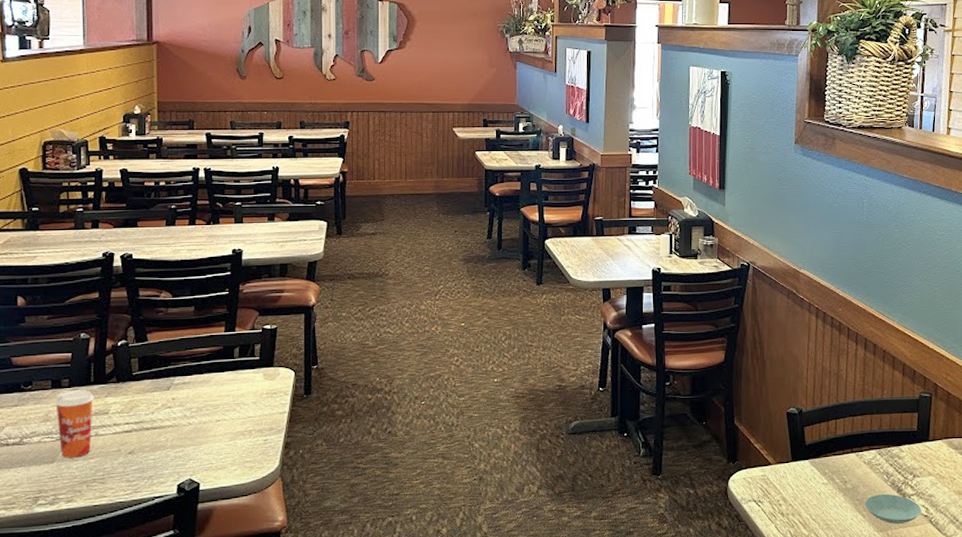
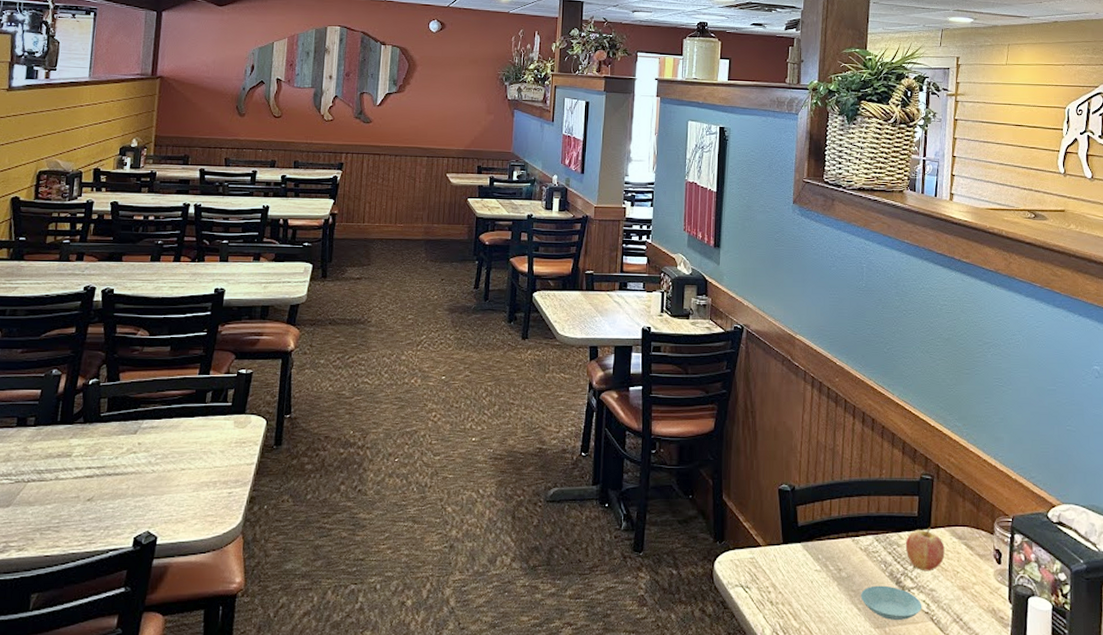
paper cup: present [54,390,94,458] -> none [17,430,59,502]
fruit: none [906,439,942,480] -> present [905,526,945,572]

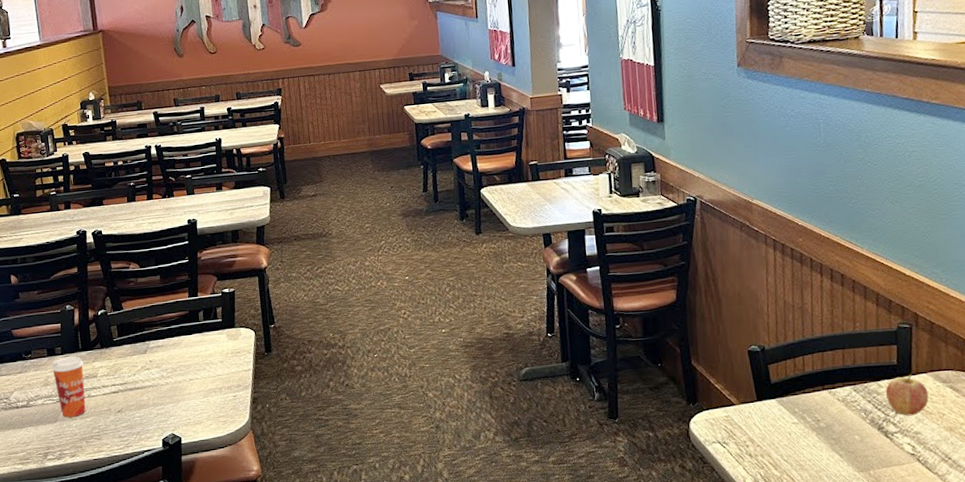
paper cup: none [17,430,59,502] -> present [51,356,86,418]
saucer: present [860,585,922,620] -> none [841,432,908,463]

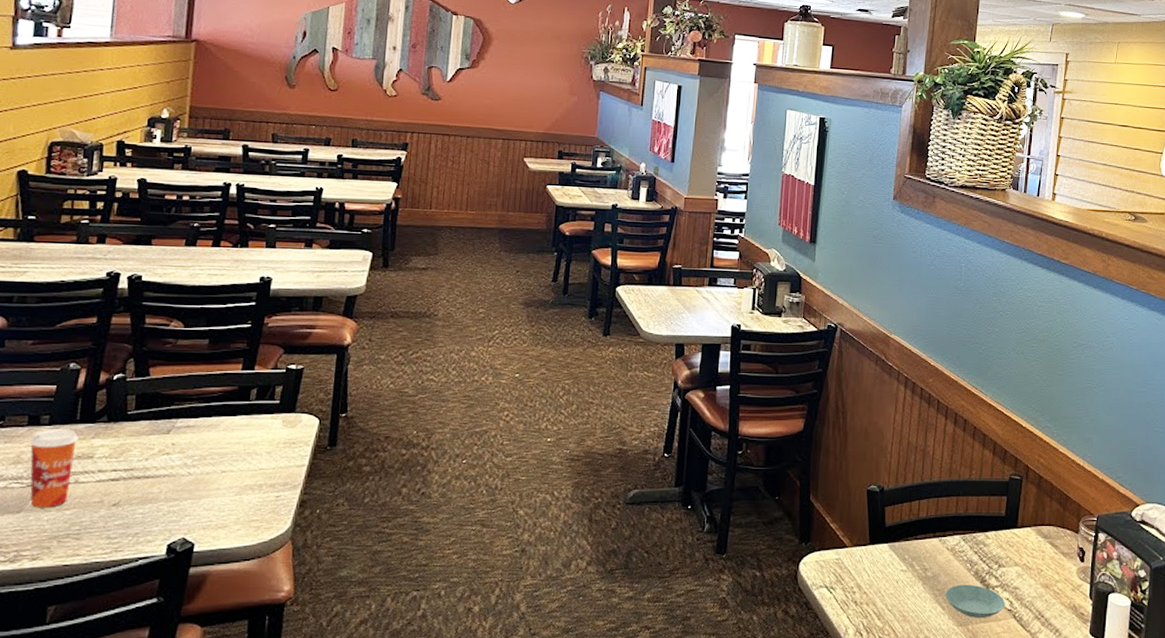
saucer: none [841,432,908,463] -> present [945,584,1006,618]
fruit: present [885,373,929,416] -> none [991,526,1030,570]

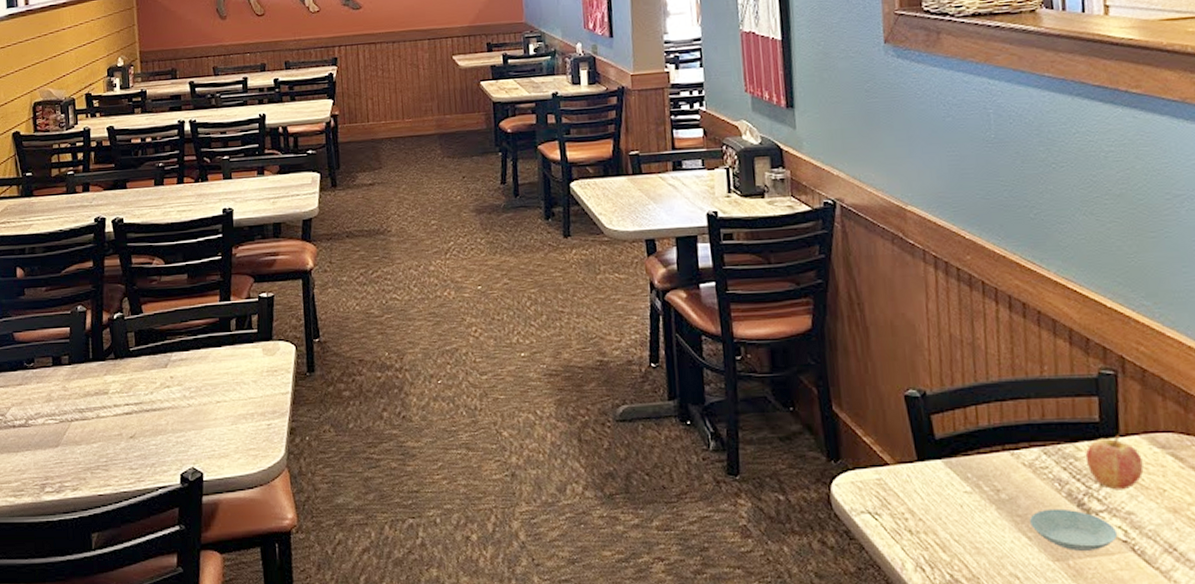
paper cup: present [29,429,79,508] -> none [56,367,94,442]
fruit: none [991,526,1030,570] -> present [1085,434,1144,490]

